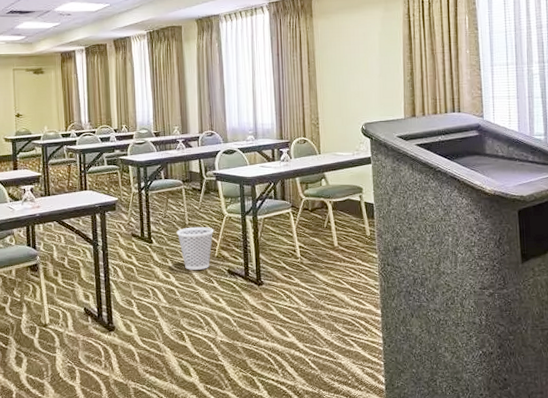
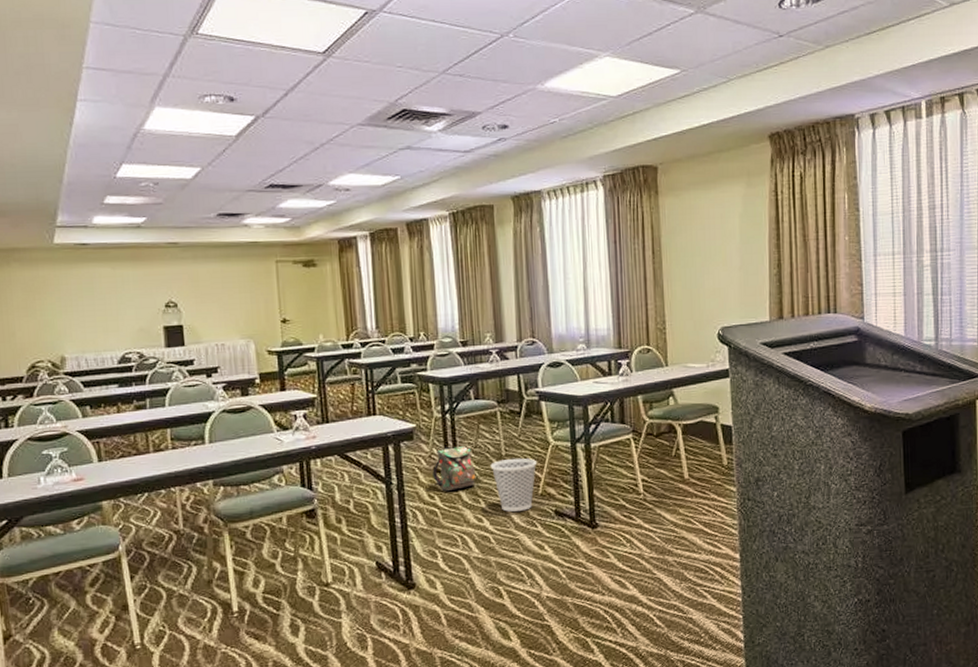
backpack: none [130,216,164,253] -> present [432,446,475,492]

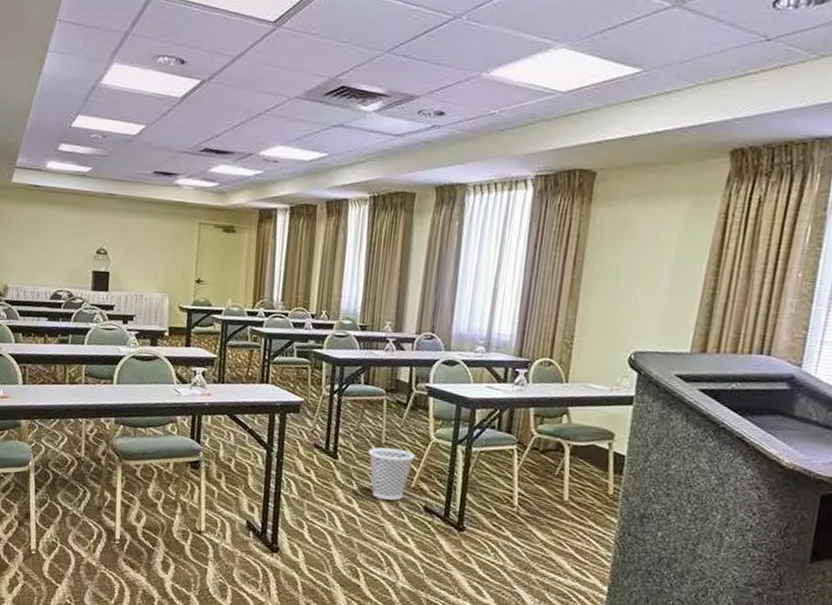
backpack: present [432,446,475,492] -> none [312,424,353,469]

